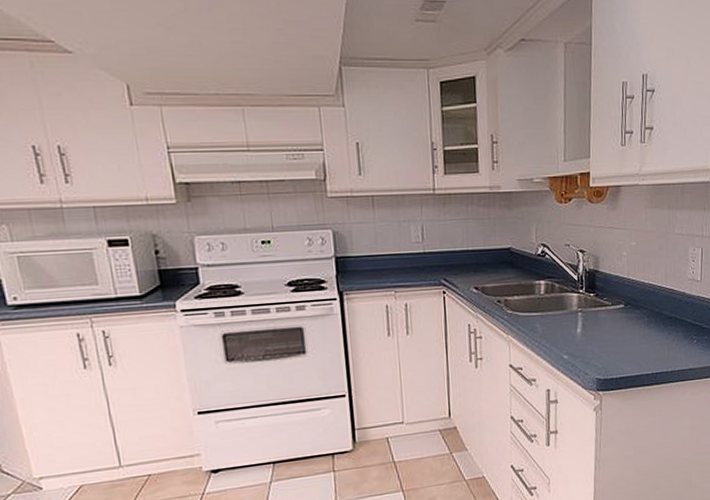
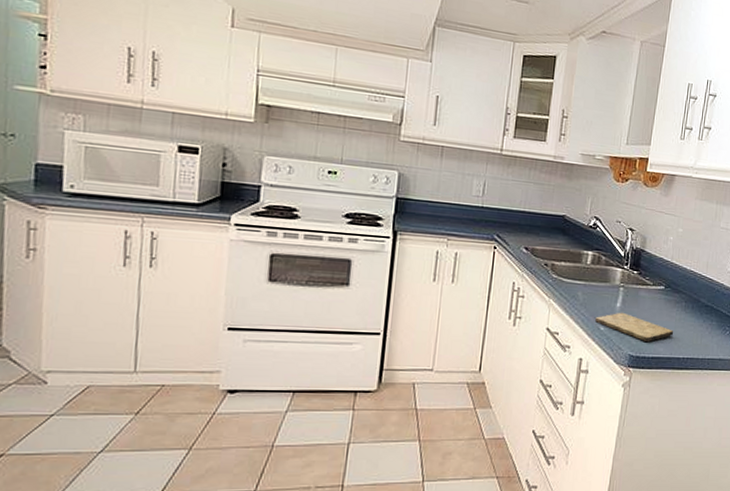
cutting board: none [557,337,640,364] -> present [595,312,674,343]

